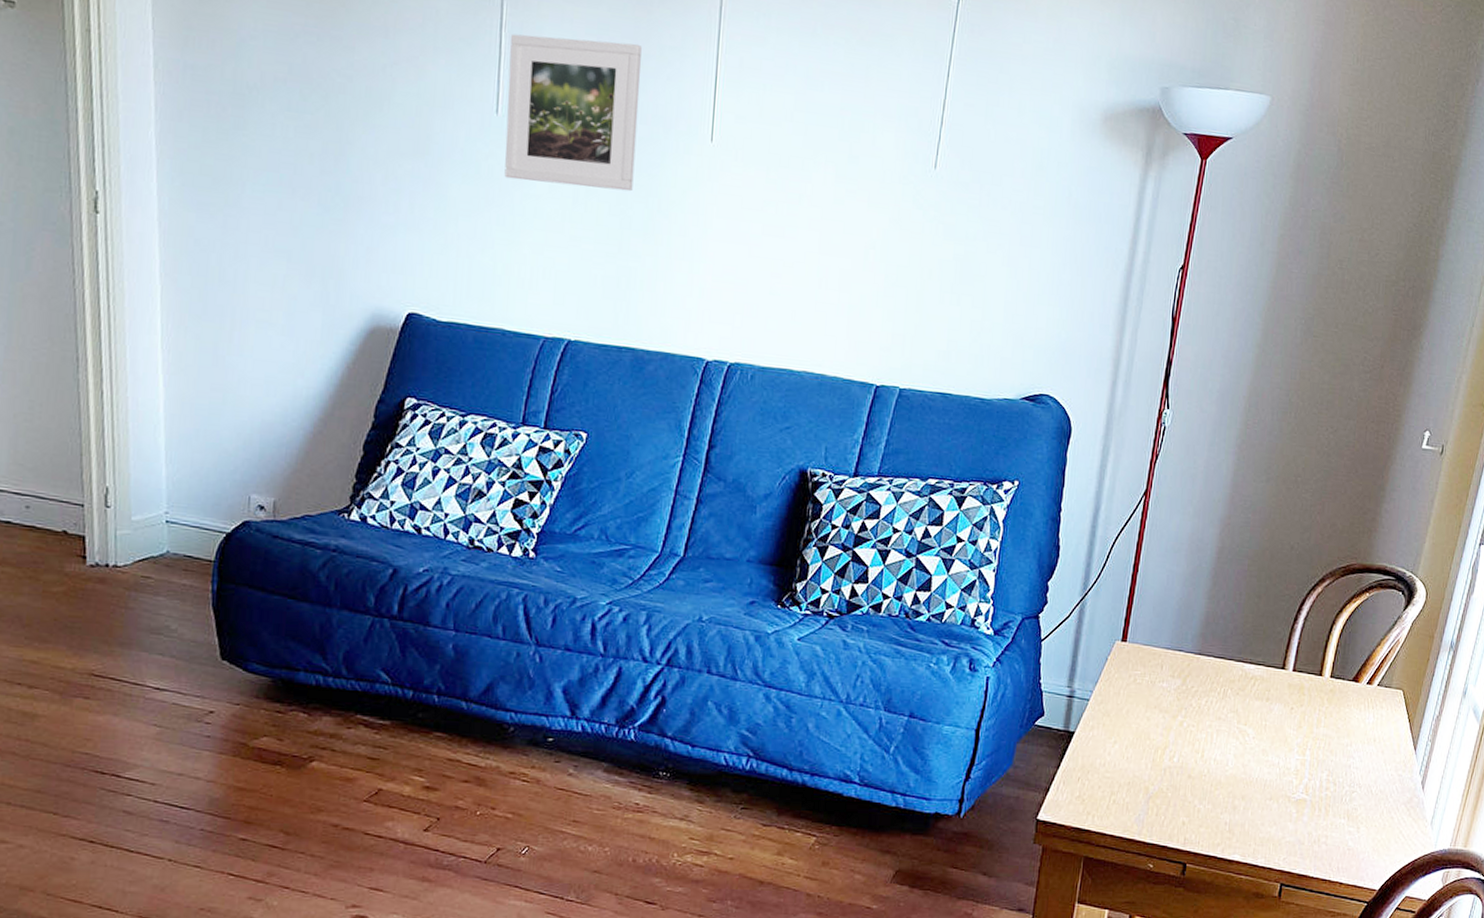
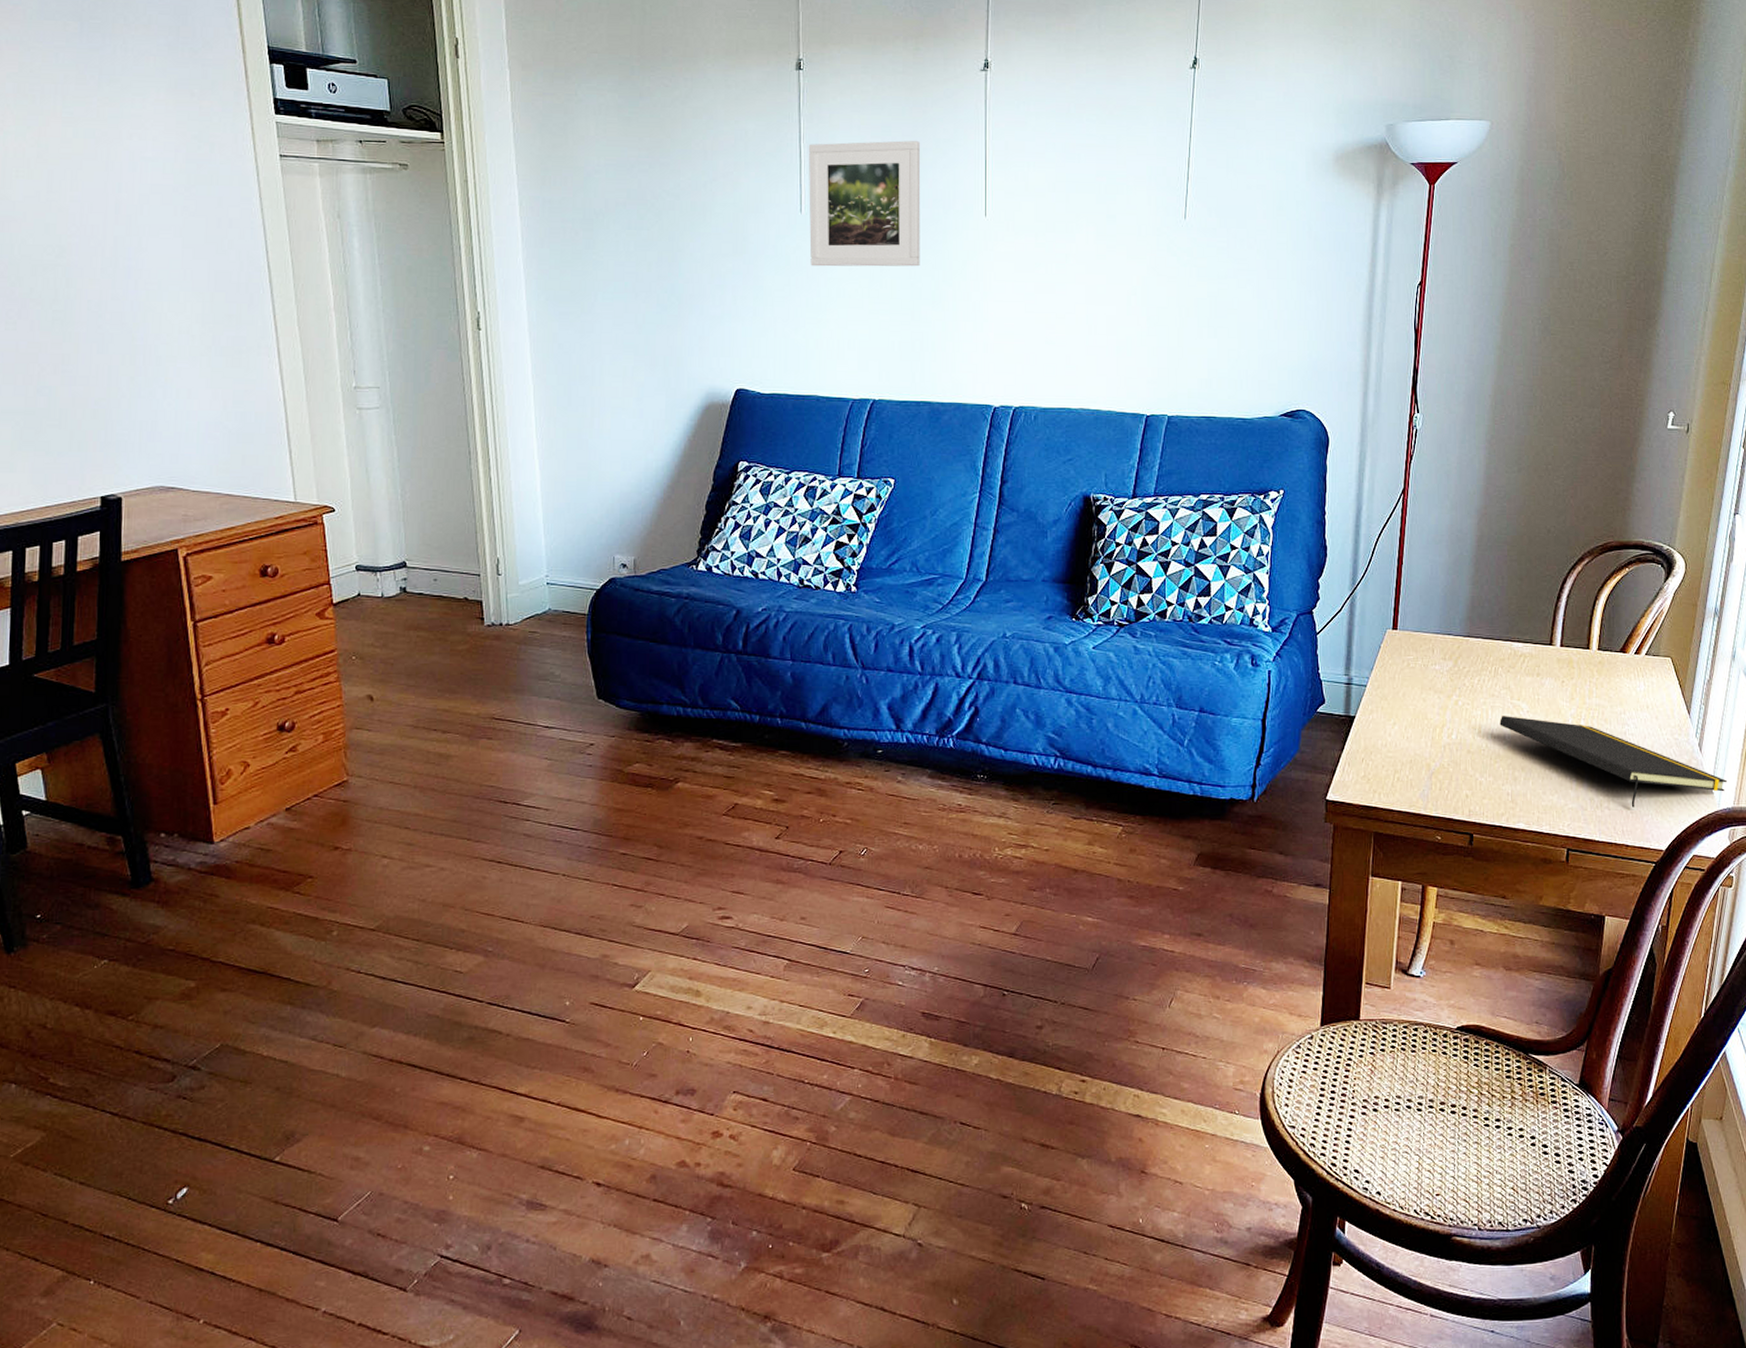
notepad: none [1223,741,1446,844] -> present [1499,716,1727,808]

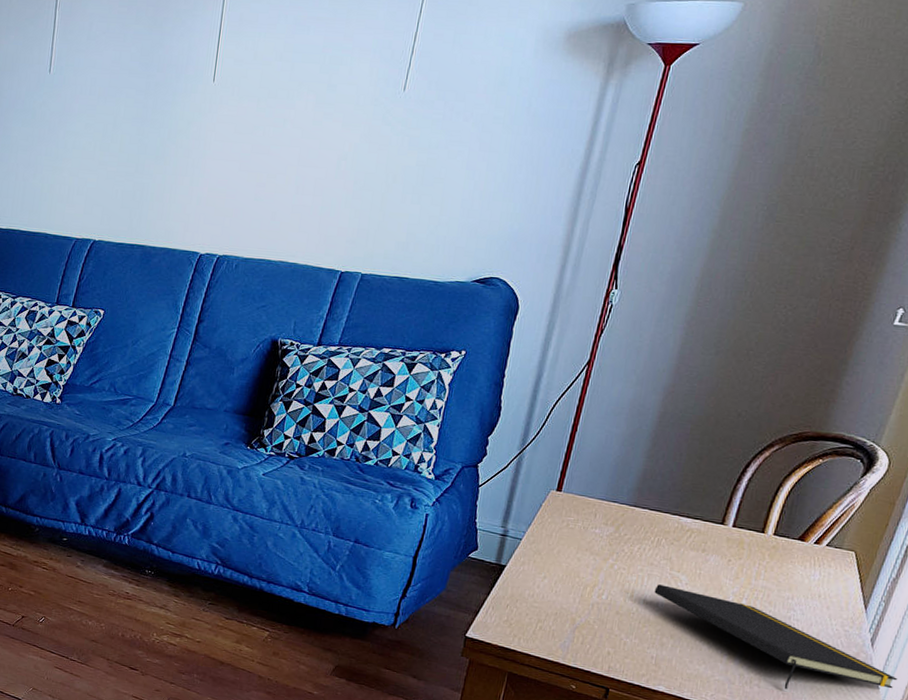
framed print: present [808,140,921,267] -> none [53,10,162,125]

